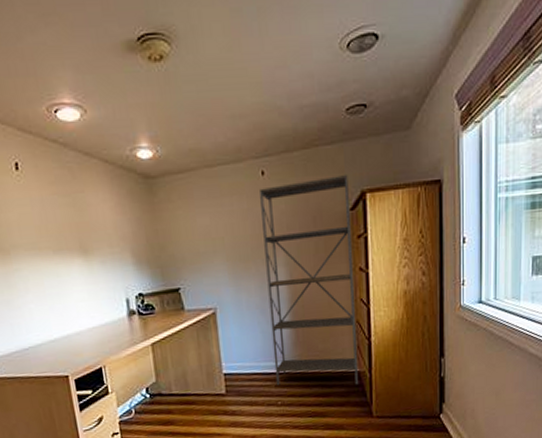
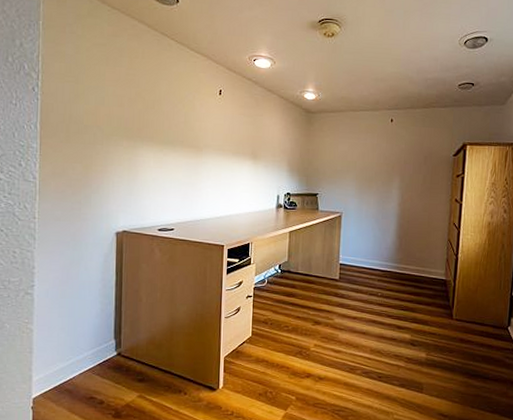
shelving unit: present [260,175,359,385] -> none [379,130,454,290]

